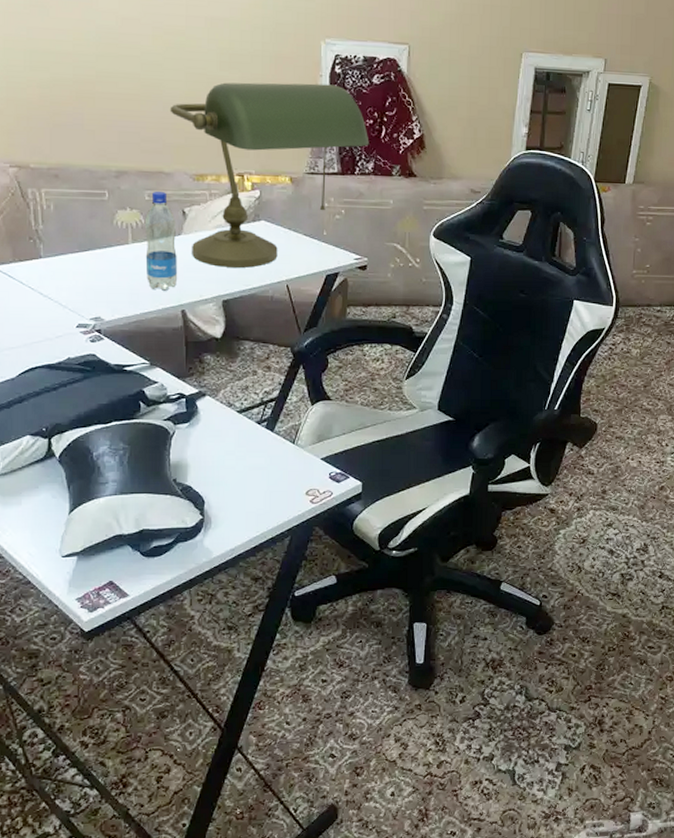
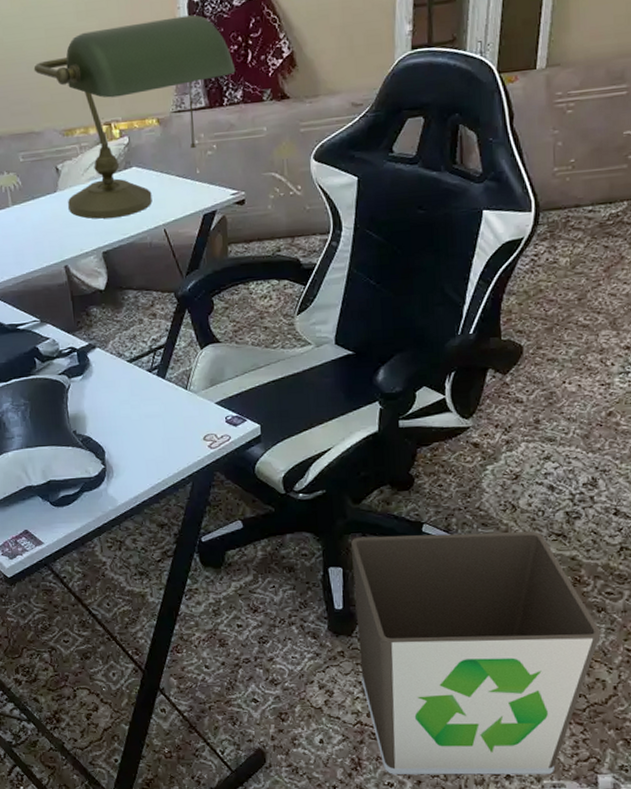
bottle: present [144,191,177,291] -> none [21,151,58,249]
trash bin: none [435,590,642,823] -> present [351,531,601,775]

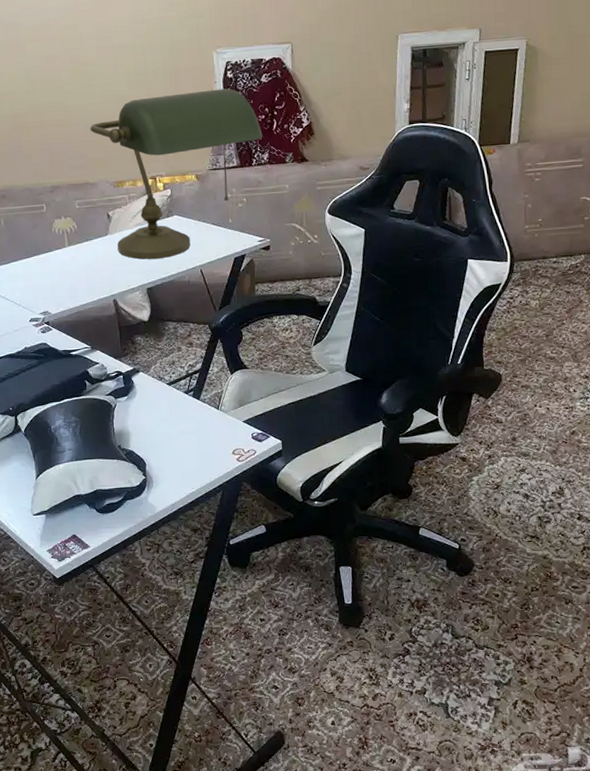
trash bin: present [351,531,601,775] -> none [359,534,569,752]

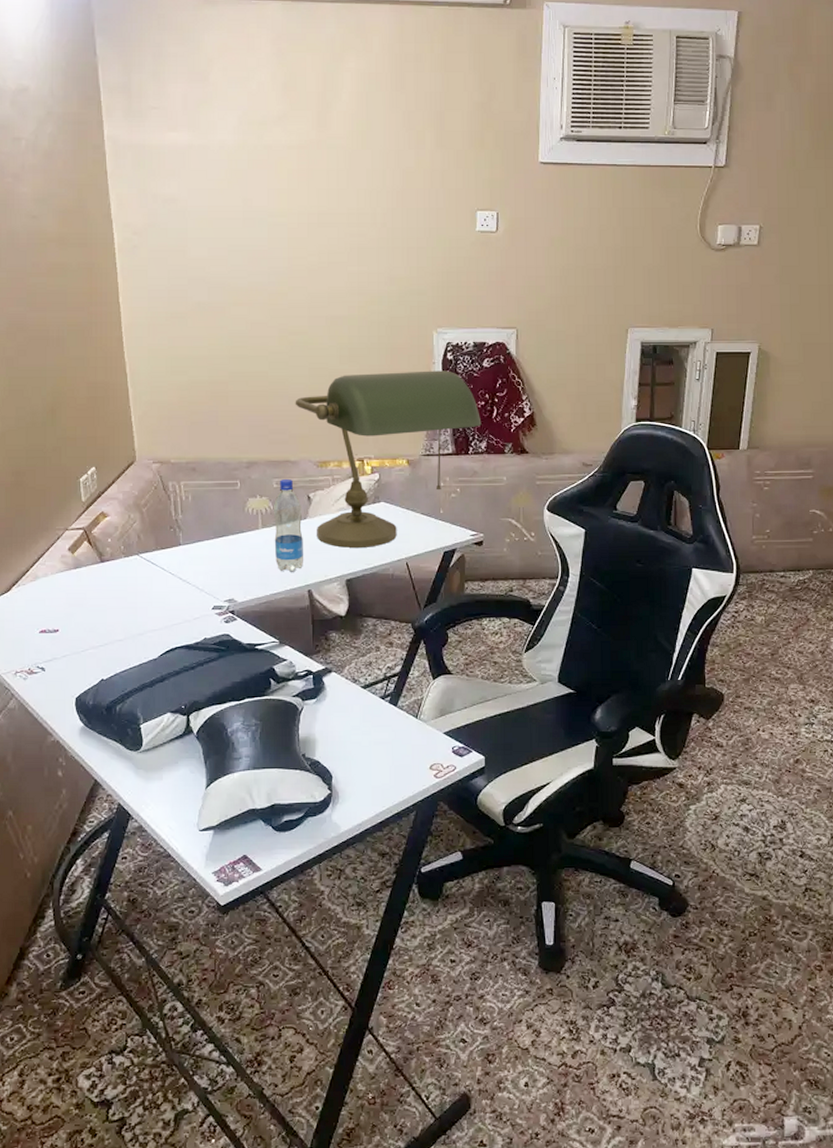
bottle: none [76,199,108,284] -> present [273,478,303,572]

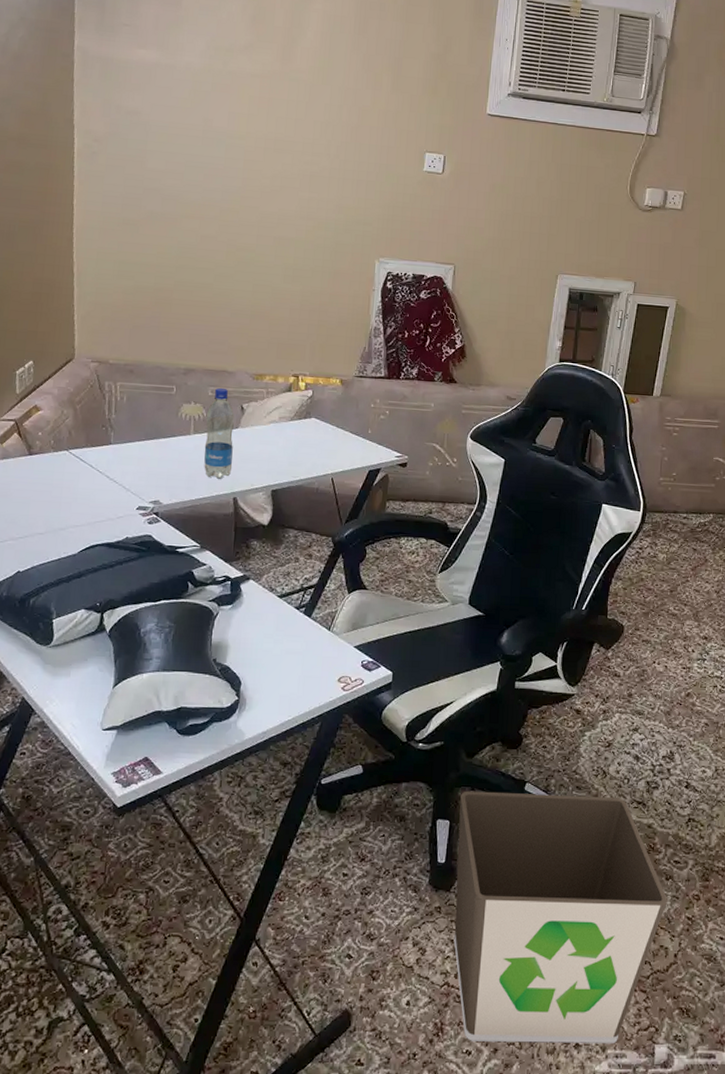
desk lamp: present [295,370,482,548] -> none [236,293,415,461]
trash bin: none [564,870,788,1120] -> present [453,790,667,1043]

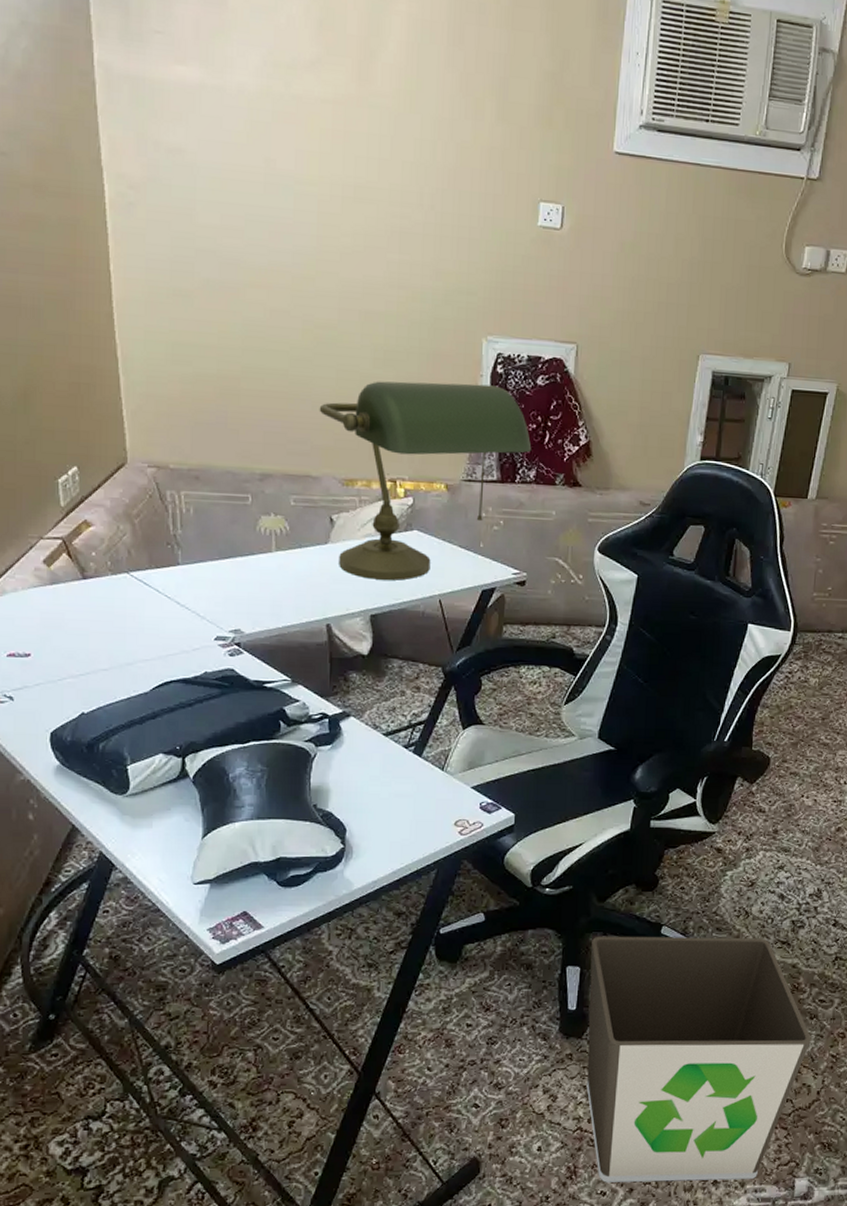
bottle: present [204,387,235,479] -> none [289,496,323,603]
desk lamp: none [236,293,415,461] -> present [319,381,532,580]

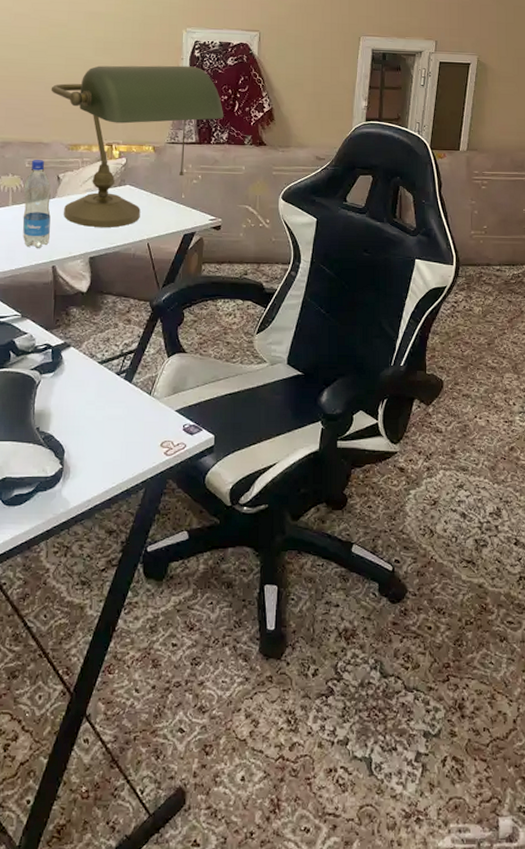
bottle: none [289,496,323,603] -> present [22,159,51,248]
trash bin: present [586,936,811,1183] -> none [287,554,503,818]

